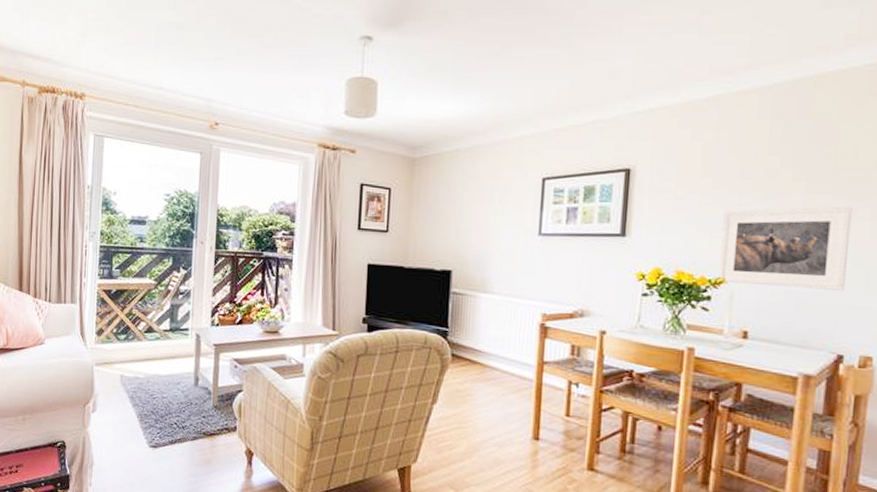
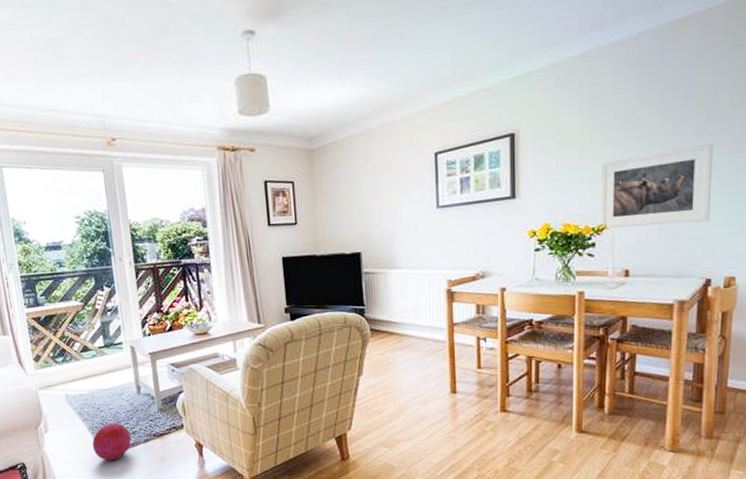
ball: none [137,412,180,455] -> present [92,422,132,461]

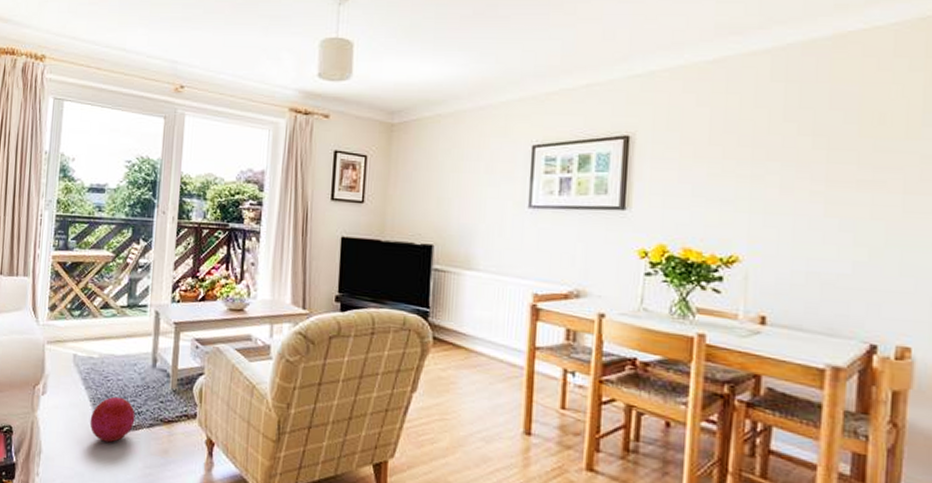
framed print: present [600,143,714,228] -> none [729,178,881,272]

